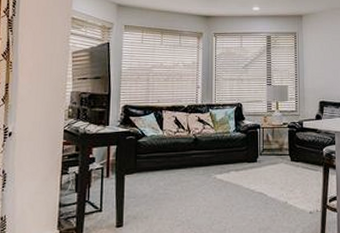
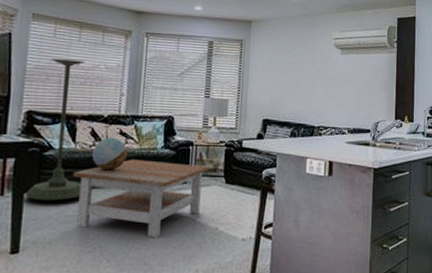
plant stand: none [125,61,170,181] -> present [24,58,85,201]
coffee table: none [162,142,276,212] -> present [73,158,209,238]
decorative sphere: none [176,124,205,153] -> present [91,137,127,171]

